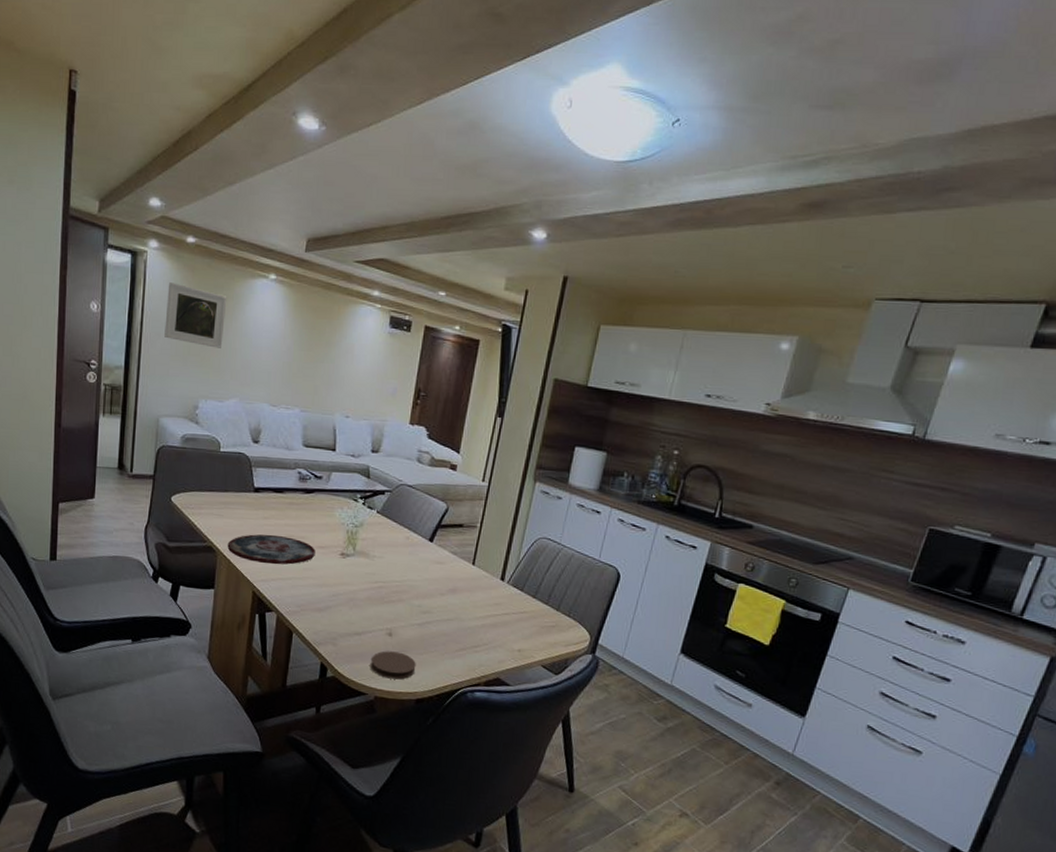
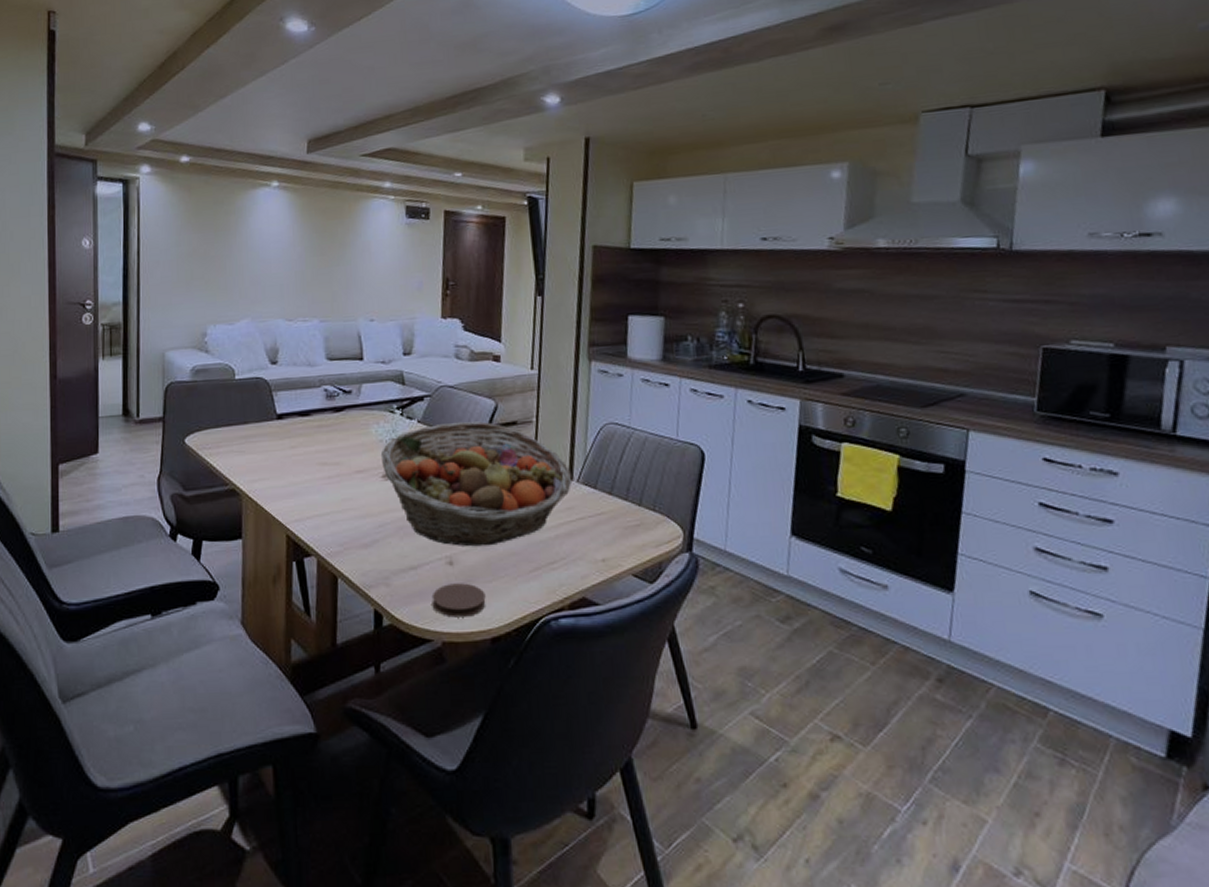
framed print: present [164,282,227,348] -> none [163,205,229,268]
plate: present [227,534,315,565] -> none [252,465,354,500]
fruit basket: none [341,517,504,625] -> present [380,421,573,547]

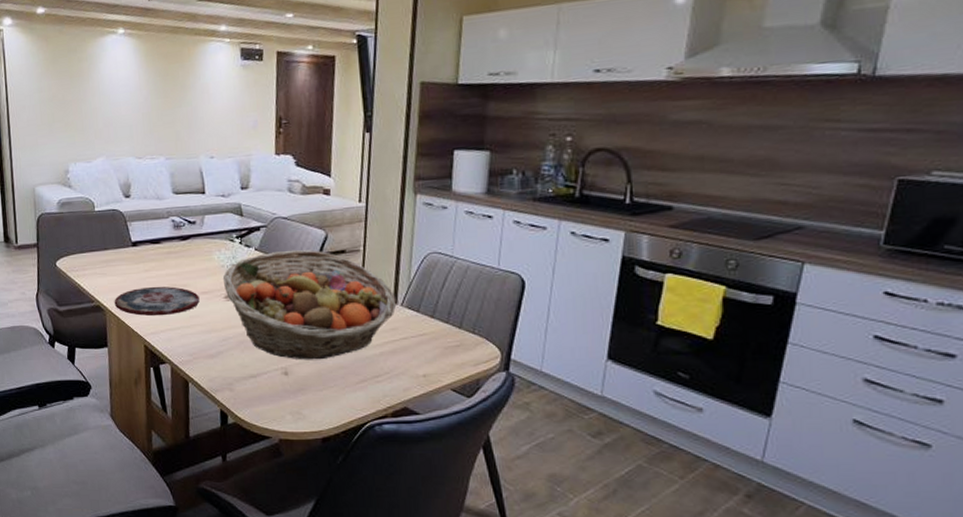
plate: none [252,465,354,500] -> present [114,286,200,316]
coaster: present [431,583,486,618] -> none [269,391,317,419]

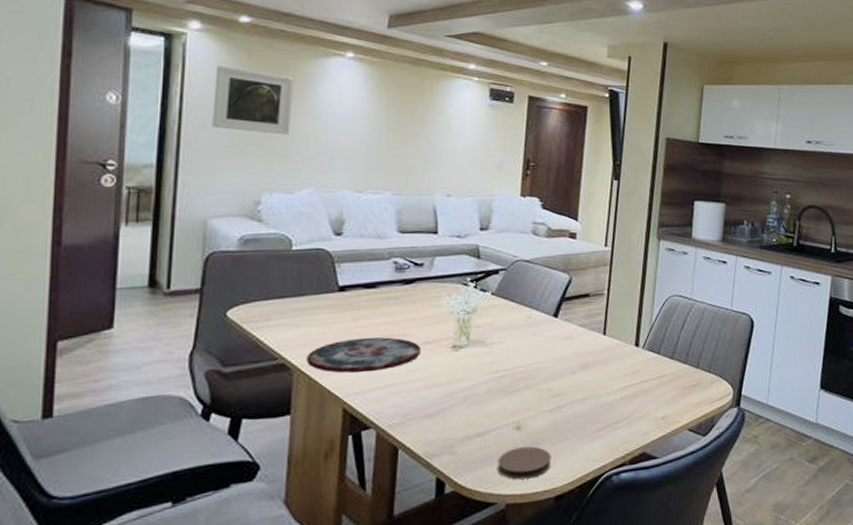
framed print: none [26,54,83,111] -> present [212,66,294,135]
fruit basket: present [222,249,397,360] -> none [451,293,638,412]
coaster: none [269,391,317,419] -> present [497,446,552,480]

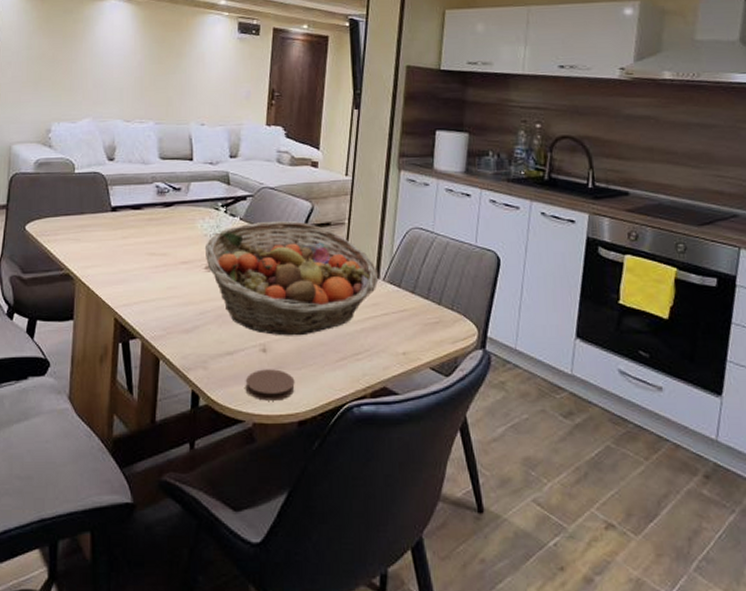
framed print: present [212,66,294,135] -> none [15,12,77,71]
plate: present [306,337,421,373] -> none [86,254,179,287]
fruit basket: none [451,293,638,412] -> present [204,220,379,336]

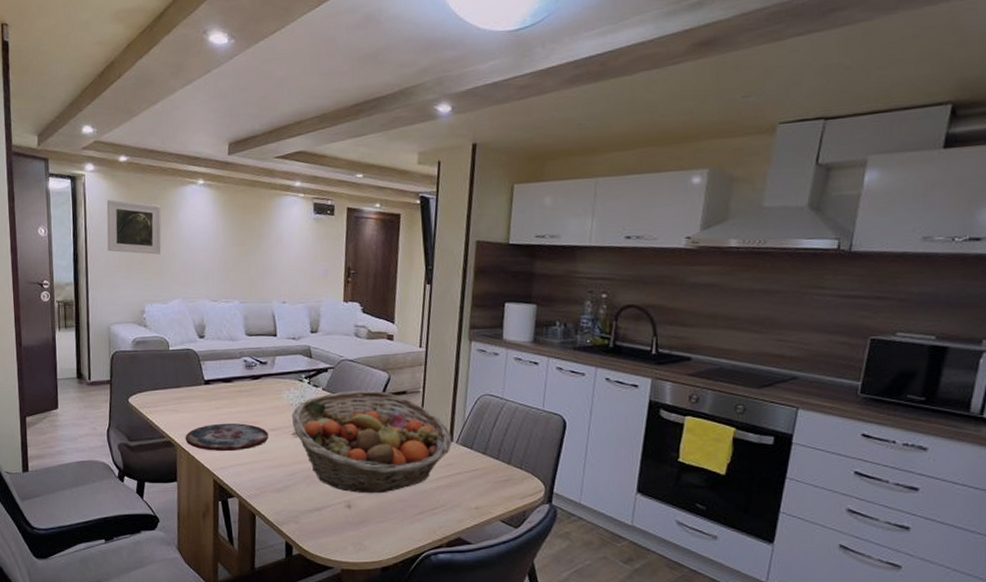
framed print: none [15,12,77,71] -> present [106,200,162,255]
plate: none [86,254,179,287] -> present [185,423,269,452]
coaster: present [245,369,295,401] -> none [333,523,378,550]

